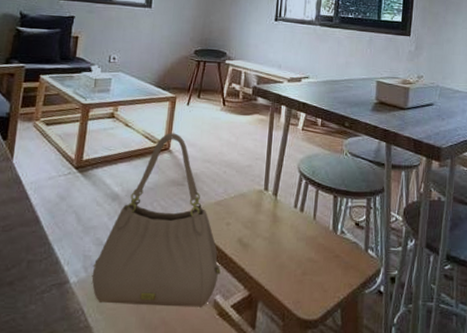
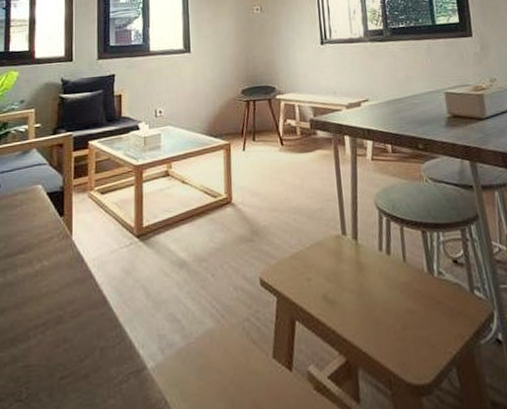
handbag: present [92,133,221,307] -> none [169,183,310,388]

